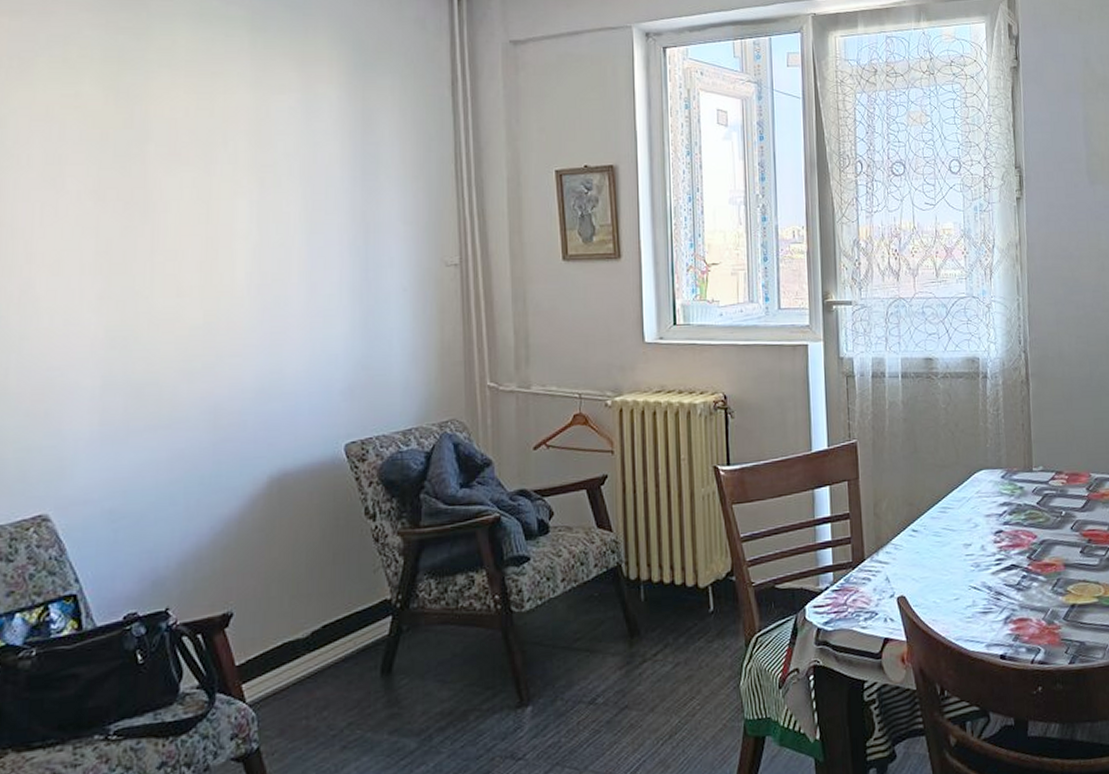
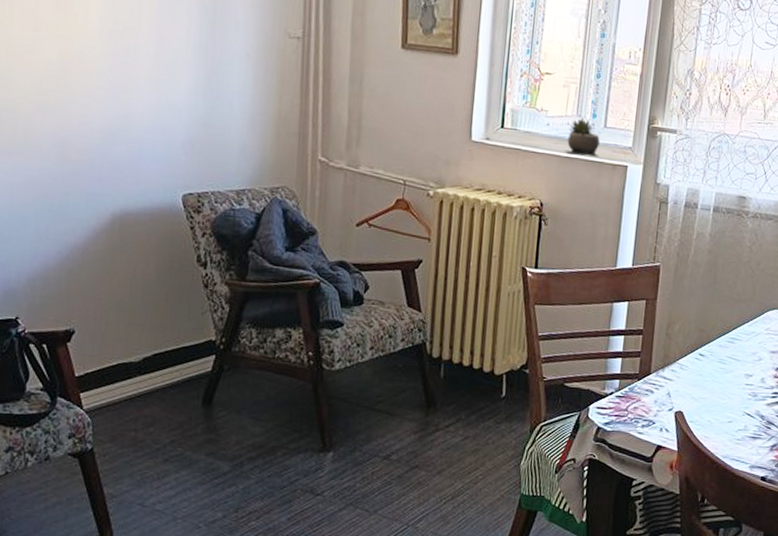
succulent plant: none [742,302,778,341] -> present [565,117,600,157]

